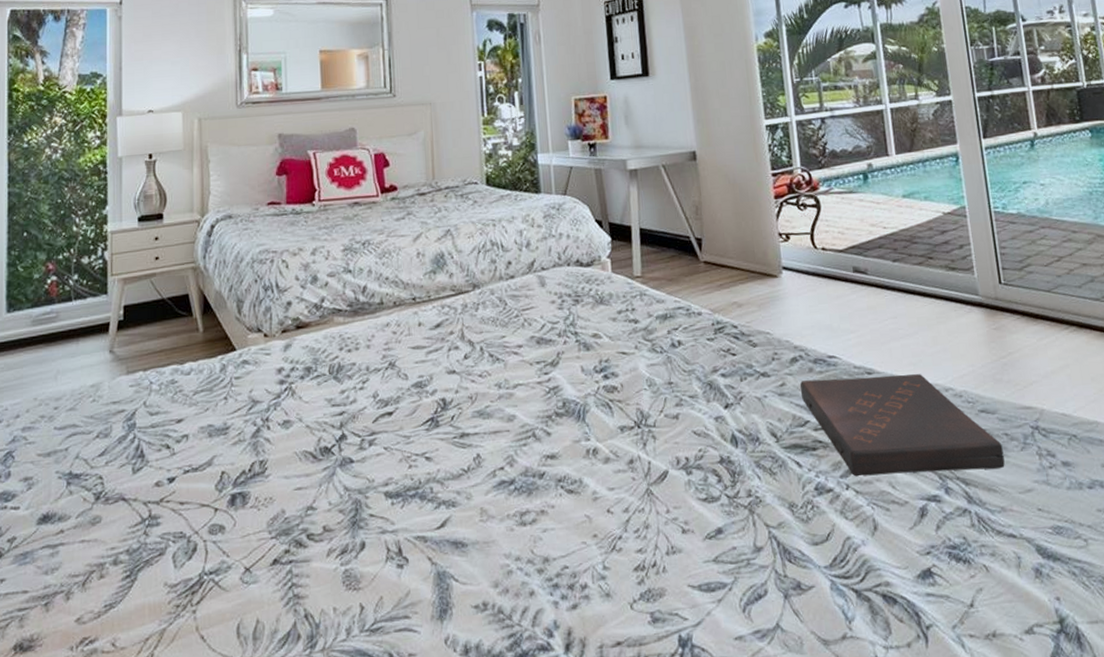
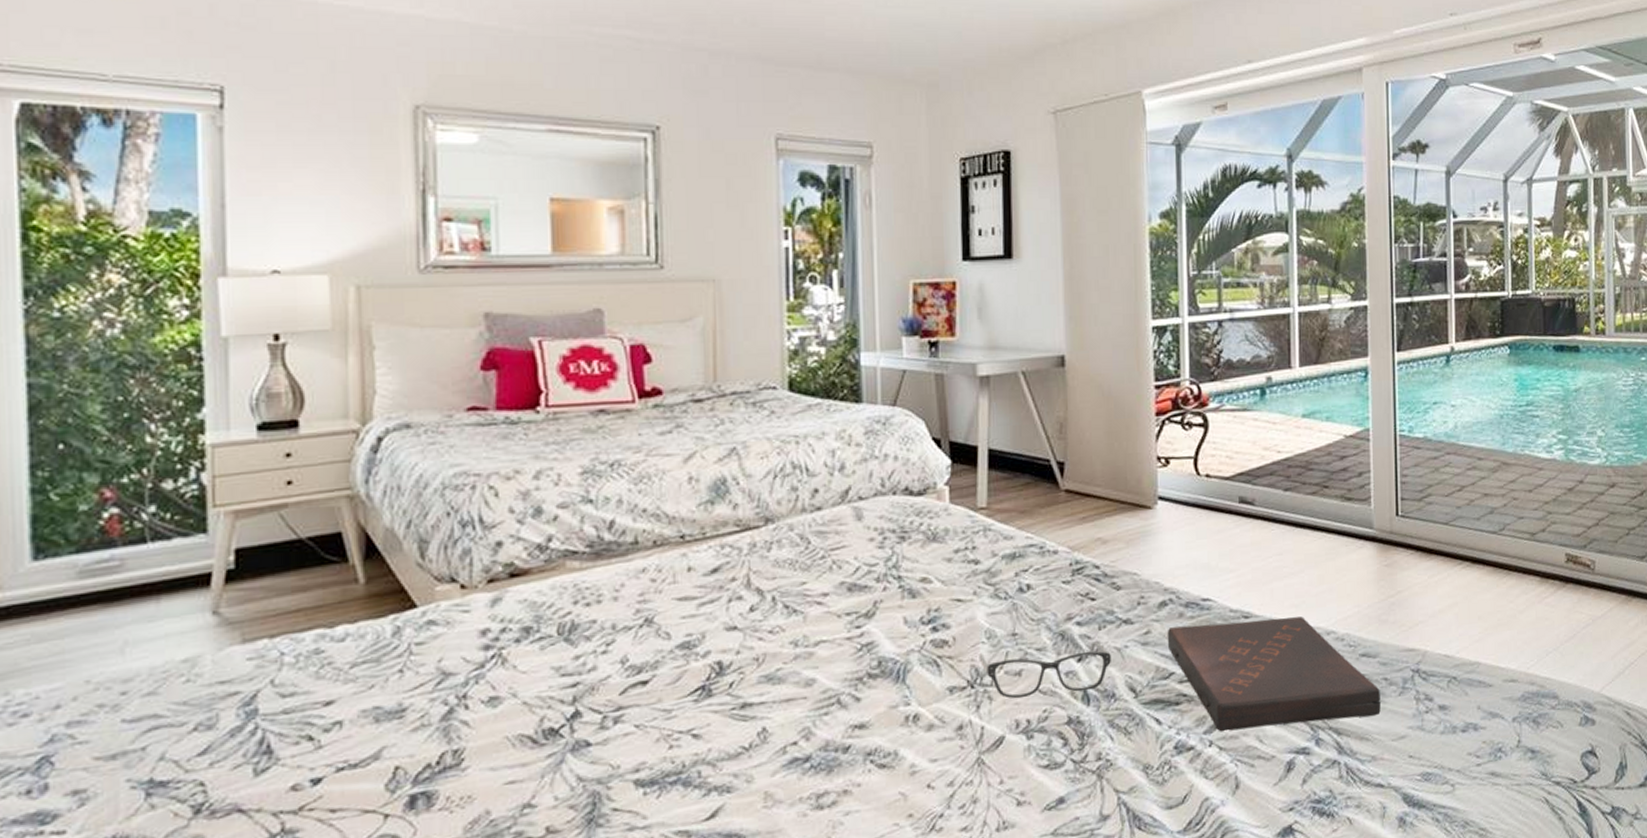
eyeglasses: none [642,391,753,439] -> present [979,641,1111,699]

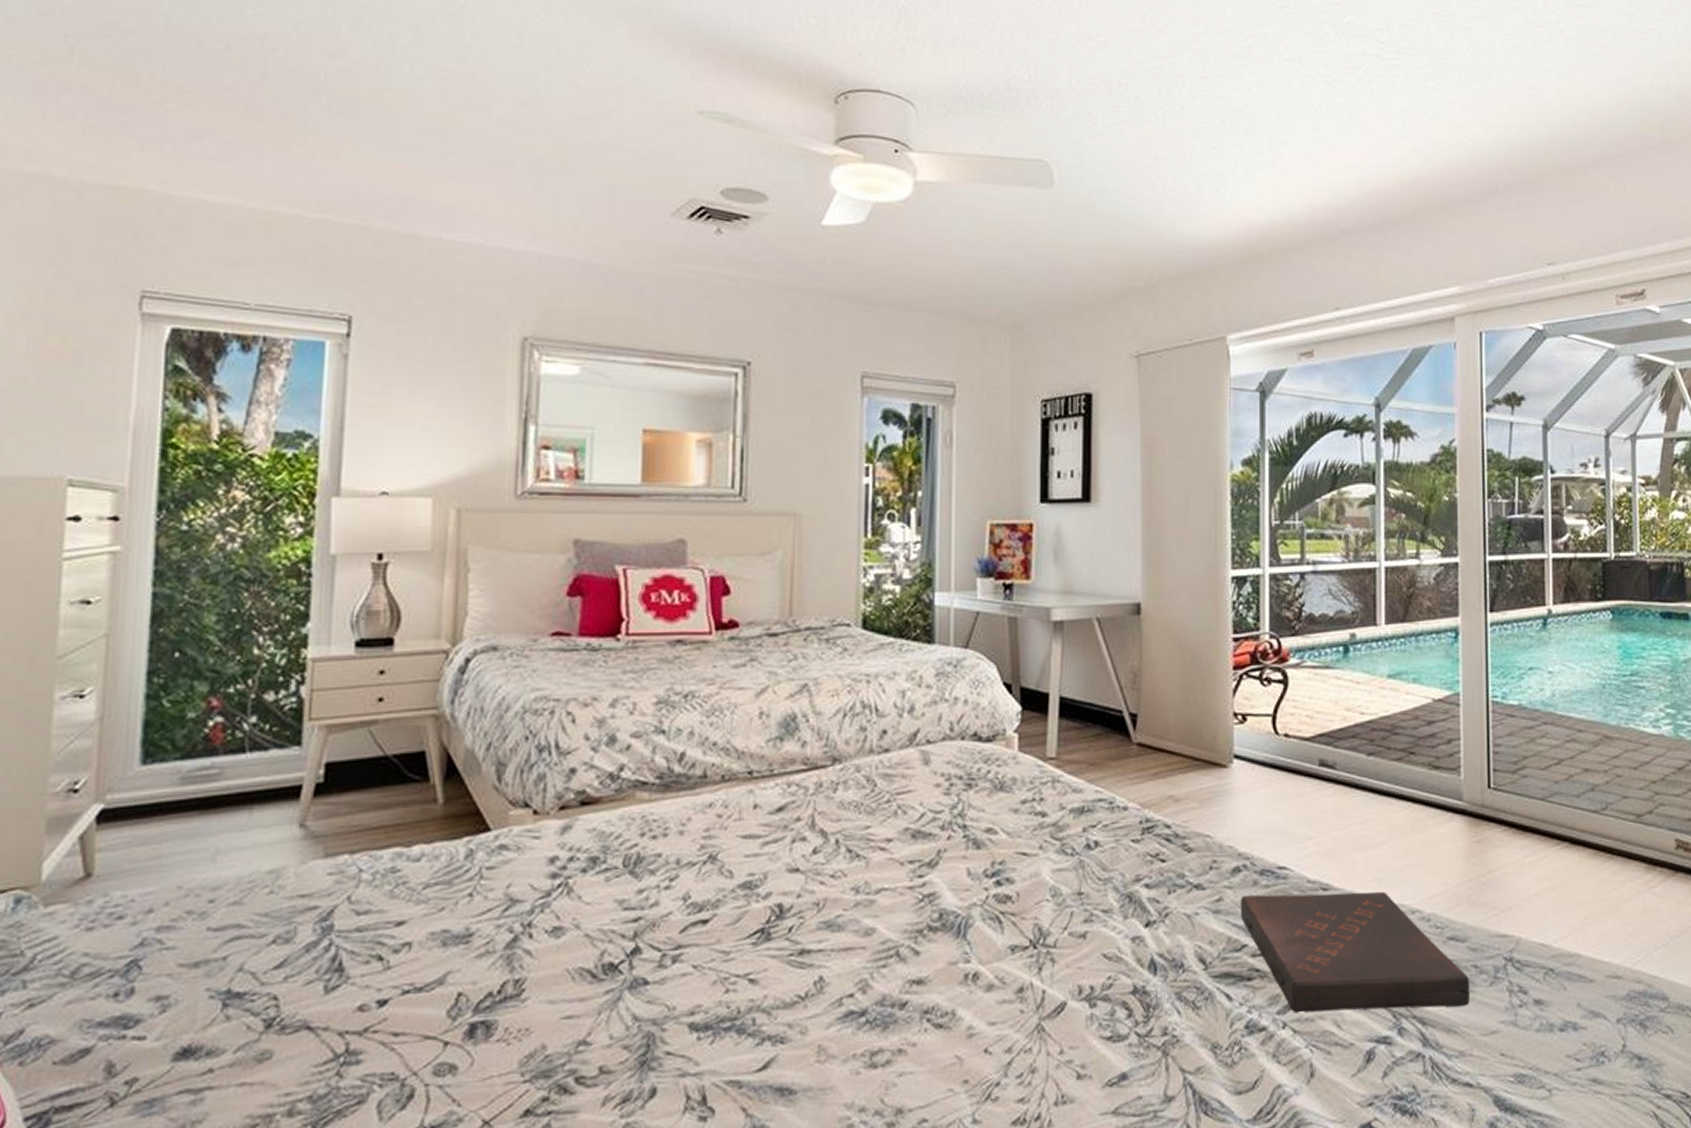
eyeglasses: present [979,641,1111,699] -> none [1042,906,1180,963]

